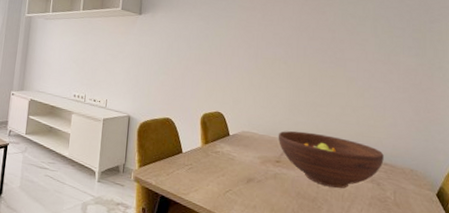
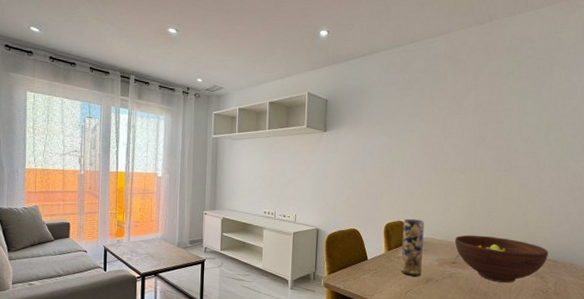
vase: none [219,109,245,175] -> present [401,218,425,277]

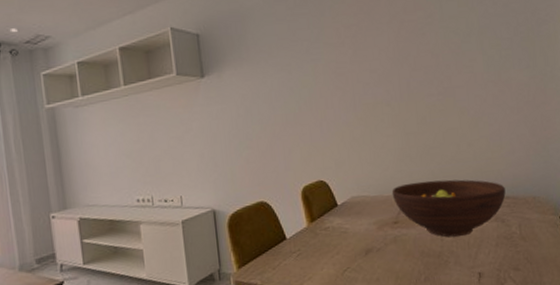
vase: present [401,218,425,277] -> none [324,174,358,251]

